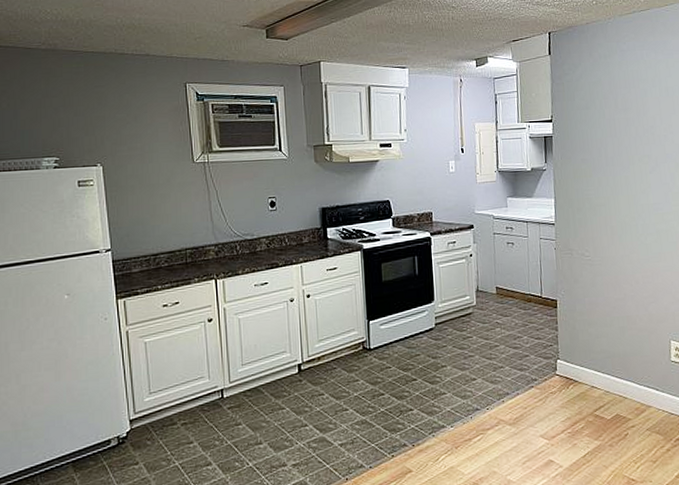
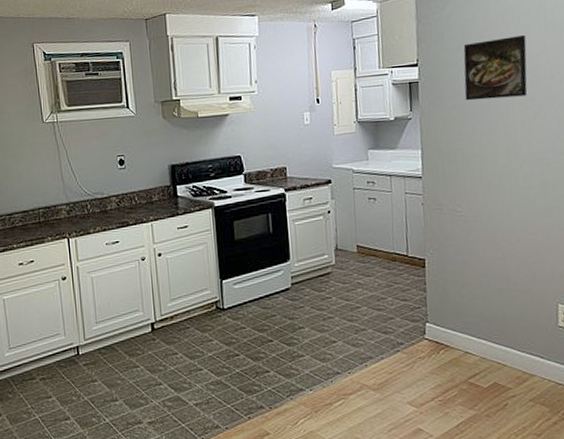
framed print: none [591,99,645,155] -> present [463,35,528,101]

